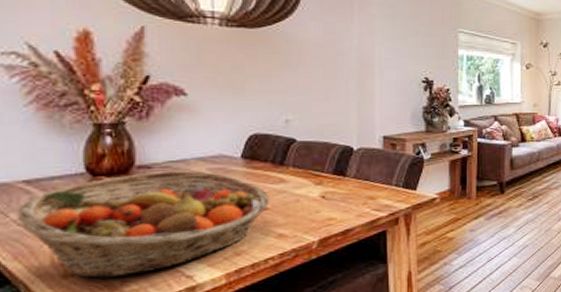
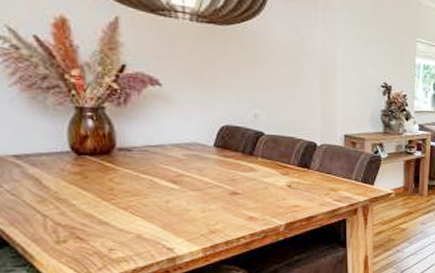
fruit basket: present [17,171,270,279] -> none [9,154,241,246]

